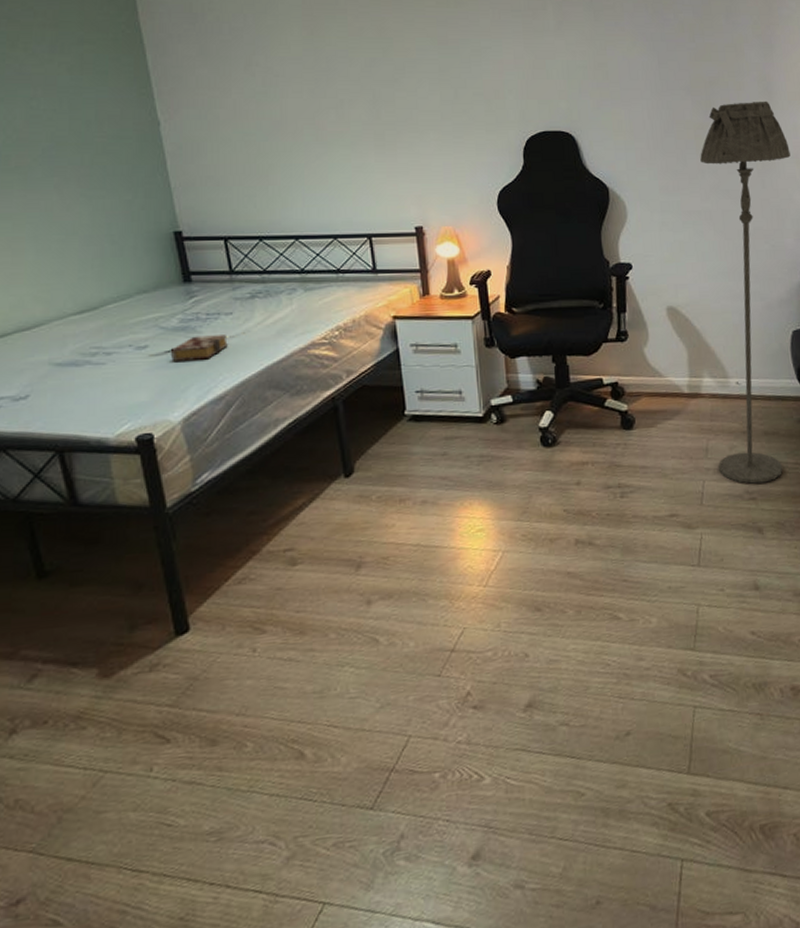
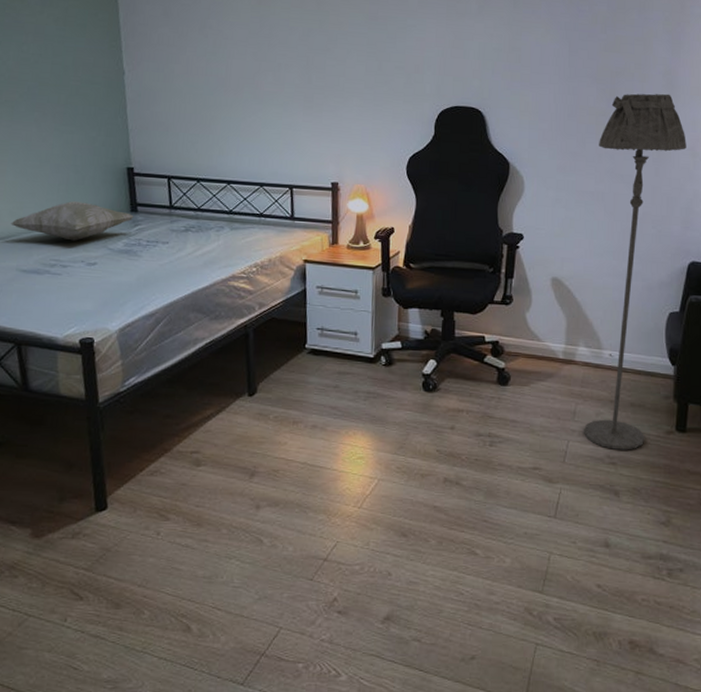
decorative pillow: none [36,276,188,323] -> present [10,201,134,241]
book: present [170,335,228,361] -> none [114,259,162,280]

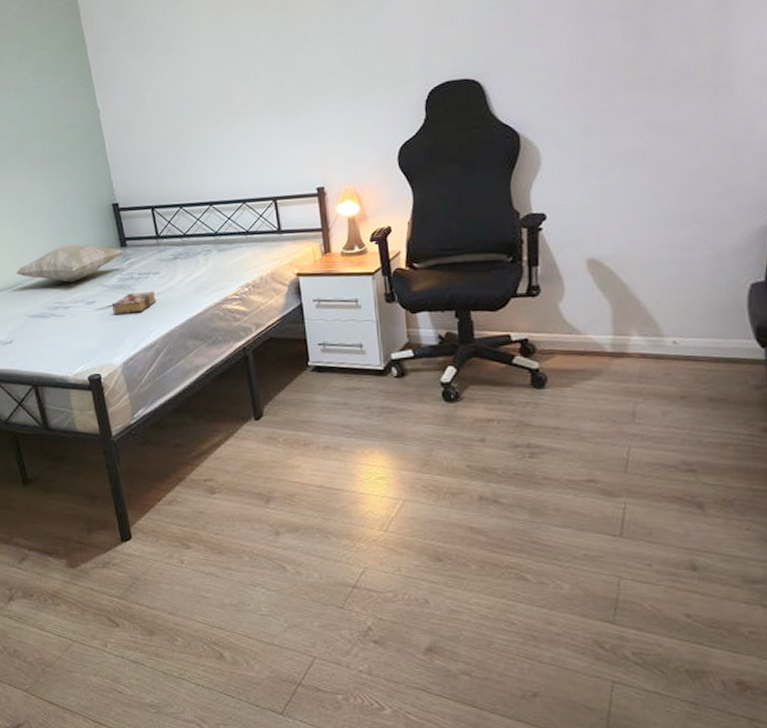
book: none [114,259,162,280] -> present [112,292,156,314]
floor lamp: present [584,93,686,450] -> none [631,16,754,454]

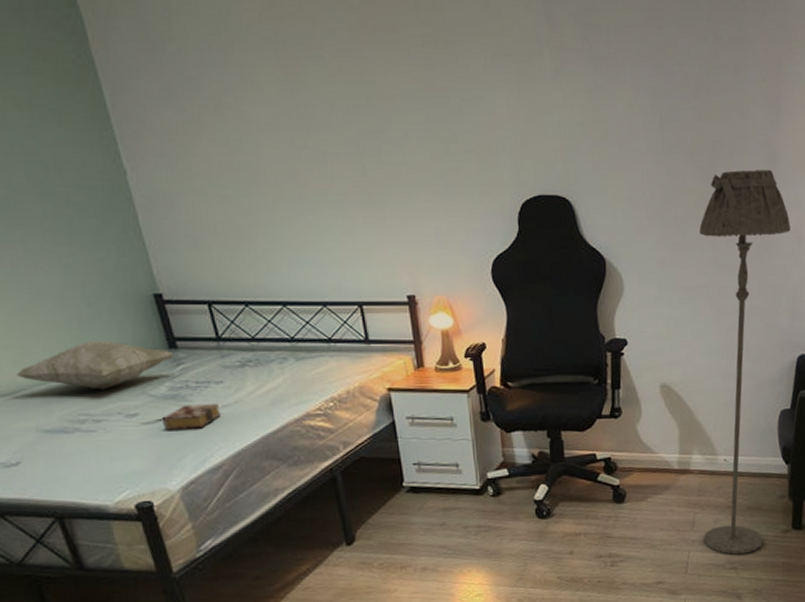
floor lamp: none [631,16,754,454] -> present [699,169,791,555]

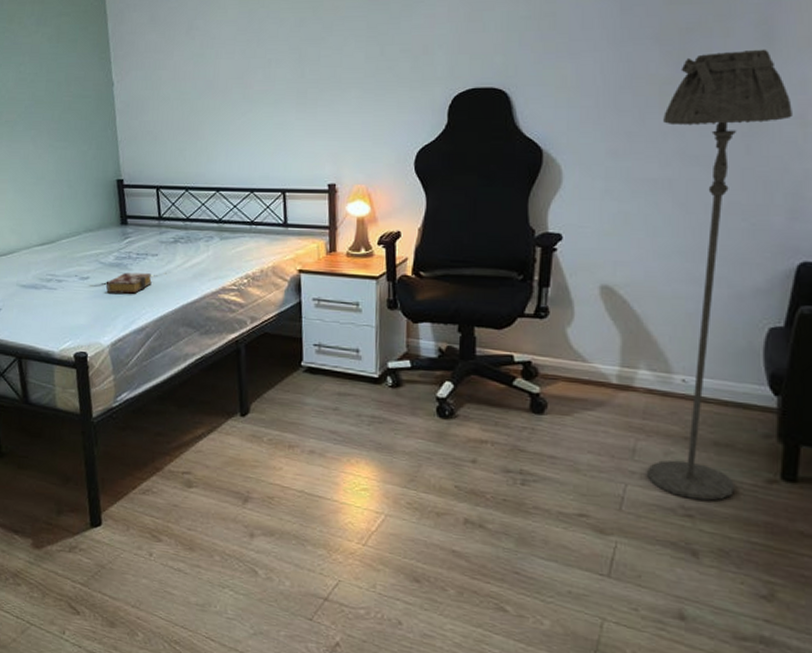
decorative pillow: present [16,341,174,390] -> none [11,216,124,256]

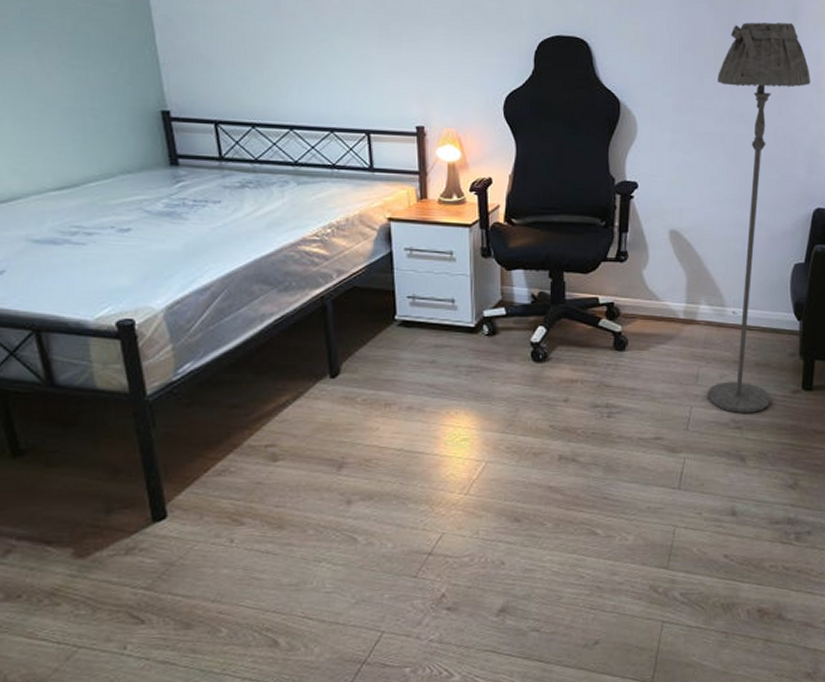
book: present [105,272,152,294] -> none [154,223,215,248]

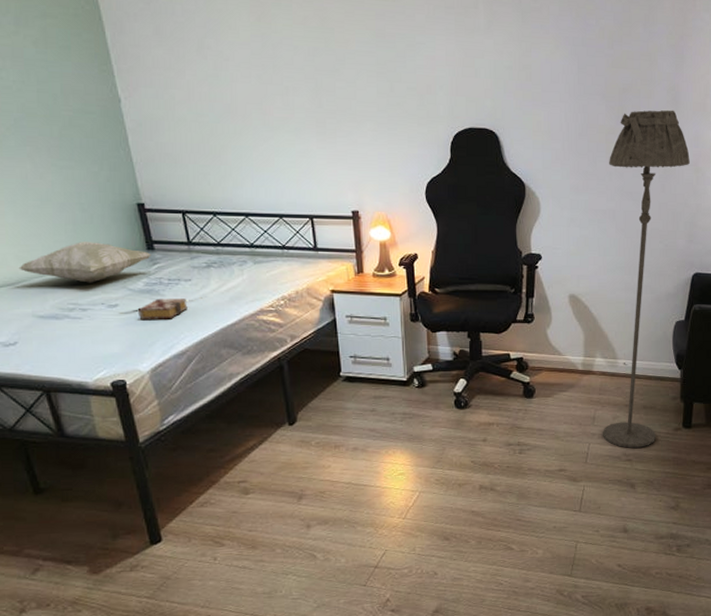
decorative pillow: none [13,153,175,203] -> present [18,242,151,283]
book: none [154,223,215,248] -> present [137,298,188,319]

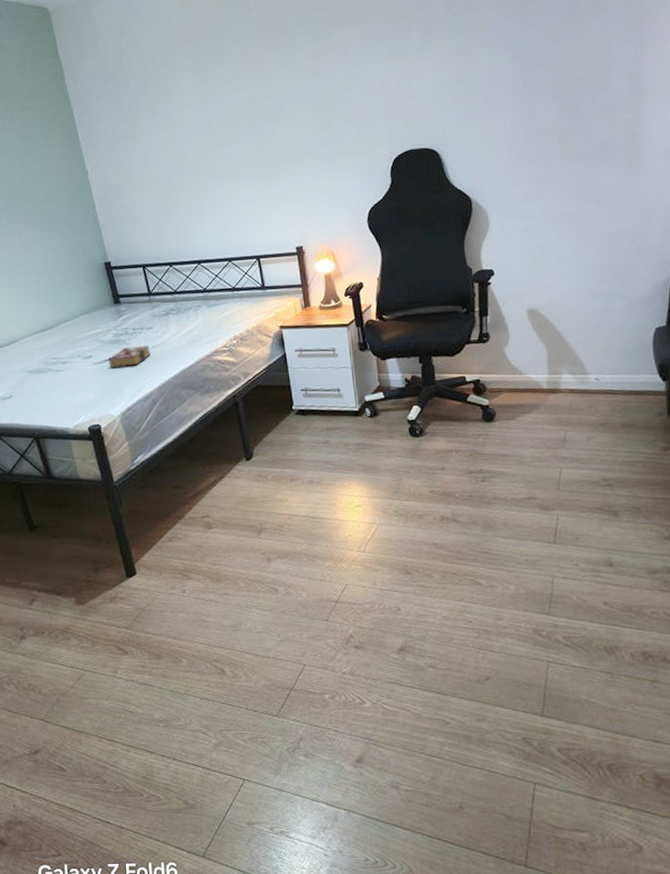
decorative pillow: present [18,242,151,283] -> none [11,301,118,339]
floor lamp: present [603,110,690,448] -> none [563,97,660,472]

